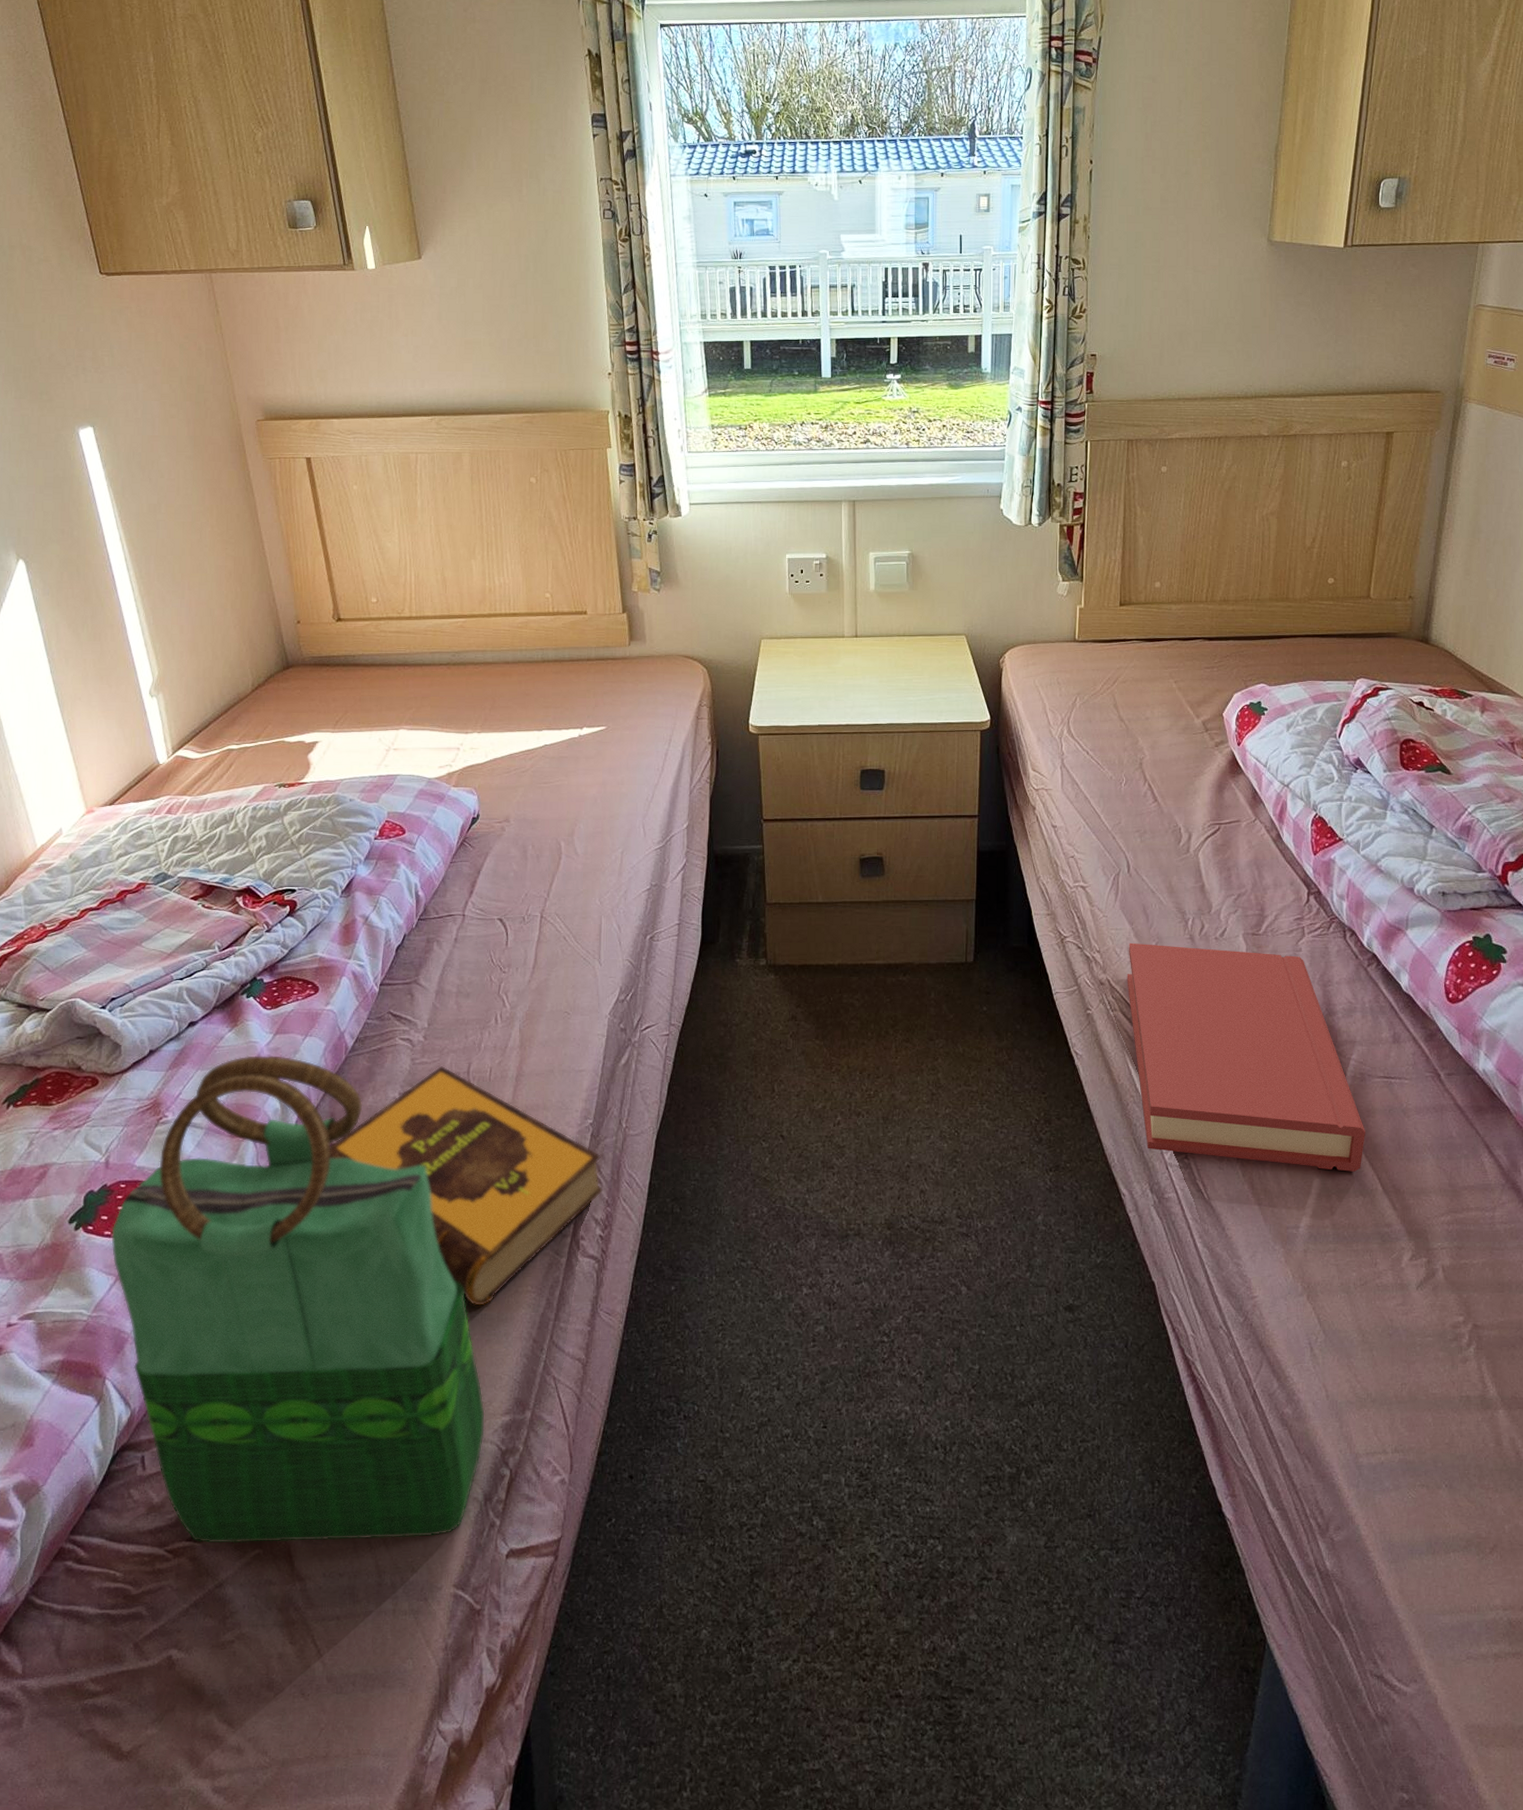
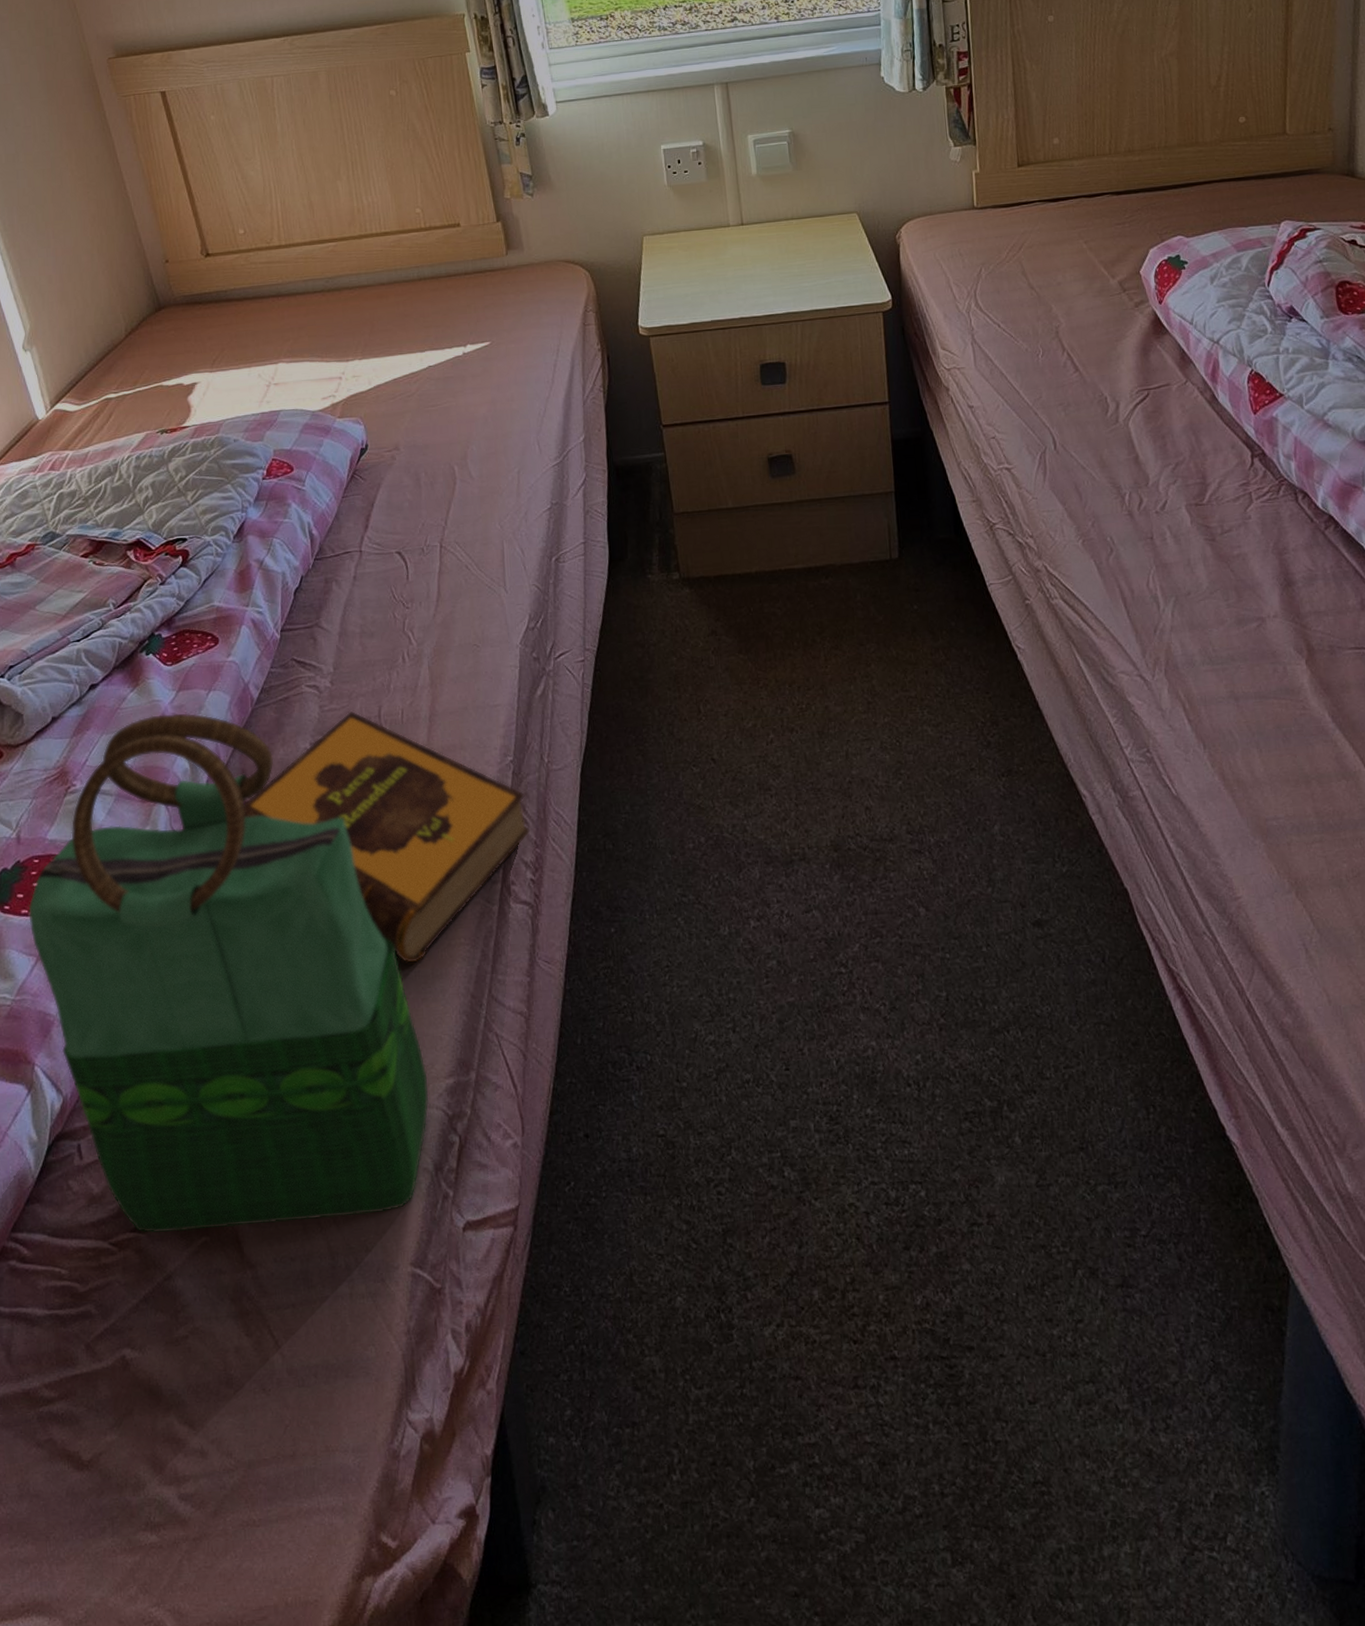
hardback book: present [1127,942,1365,1172] -> none [1063,523,1342,754]

